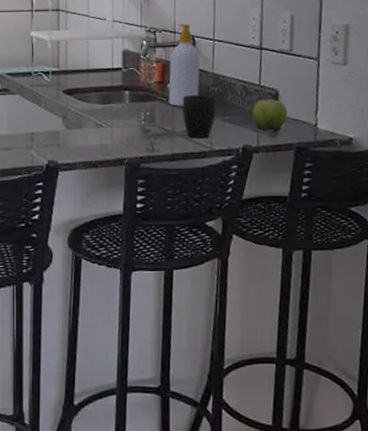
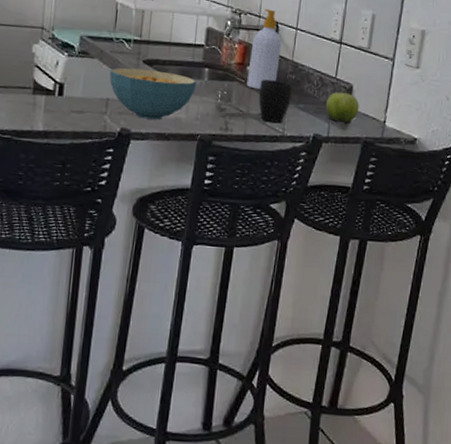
cereal bowl: none [31,99,119,149] -> present [109,67,197,120]

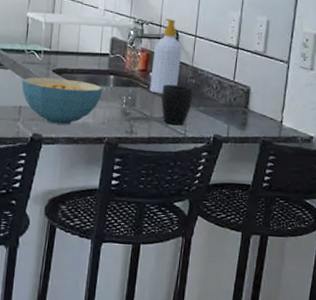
fruit: present [325,91,360,124] -> none [224,93,257,125]

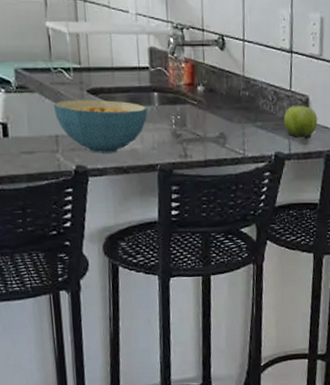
soap bottle: present [150,18,182,94] -> none [199,21,231,111]
mug: present [161,84,194,125] -> none [213,99,249,144]
fruit: none [224,93,257,125] -> present [283,103,318,138]

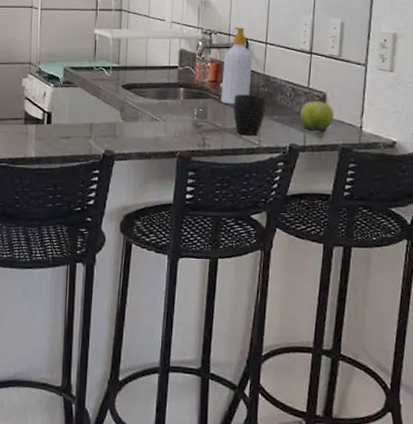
cereal bowl: present [53,100,148,153] -> none [92,93,173,140]
soap bottle: none [199,21,231,111] -> present [221,27,252,105]
mug: none [213,99,249,144] -> present [233,94,267,135]

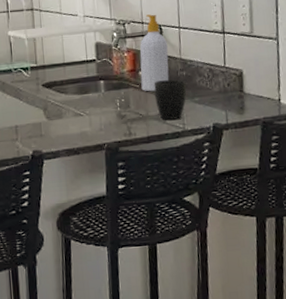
fruit: present [299,99,334,132] -> none [219,77,253,109]

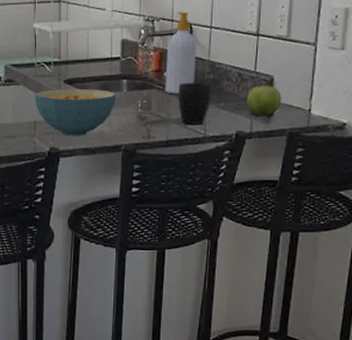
cereal bowl: none [13,91,95,139] -> present [34,88,117,136]
fruit: none [219,77,253,109] -> present [246,83,282,117]

